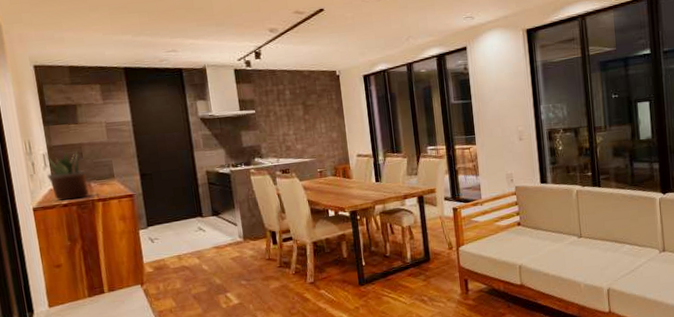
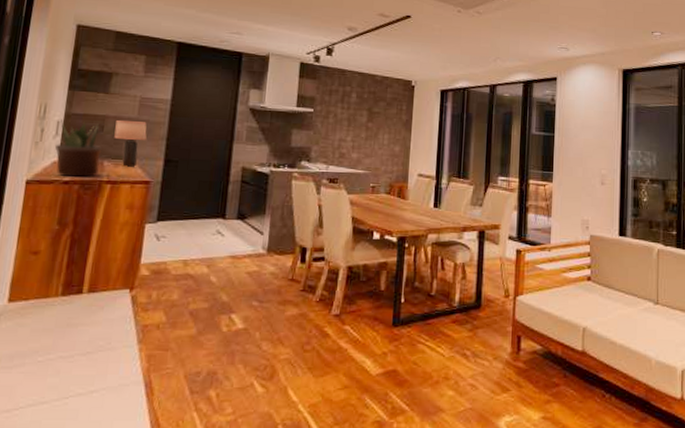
table lamp: none [91,144,120,185] -> present [114,119,147,167]

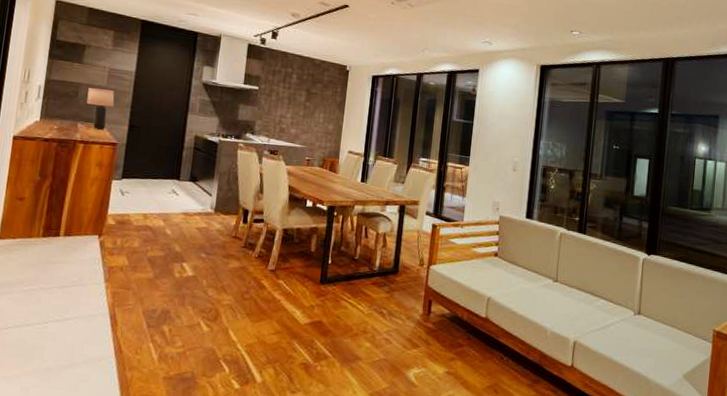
planter: present [54,119,102,177] -> none [36,84,76,137]

